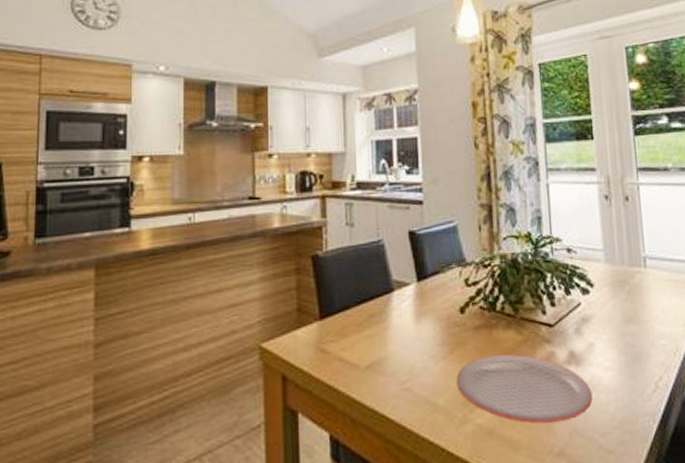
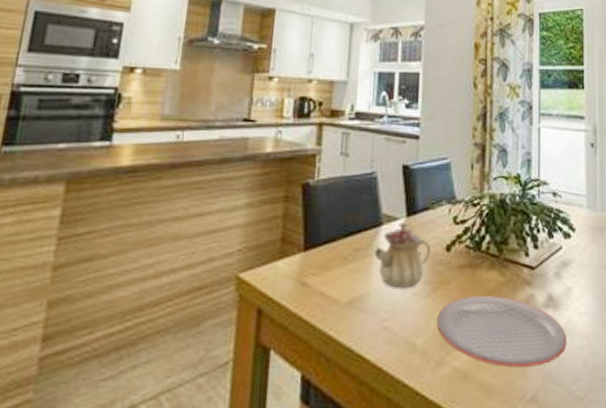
teapot: none [389,287,446,351] -> present [375,222,432,288]

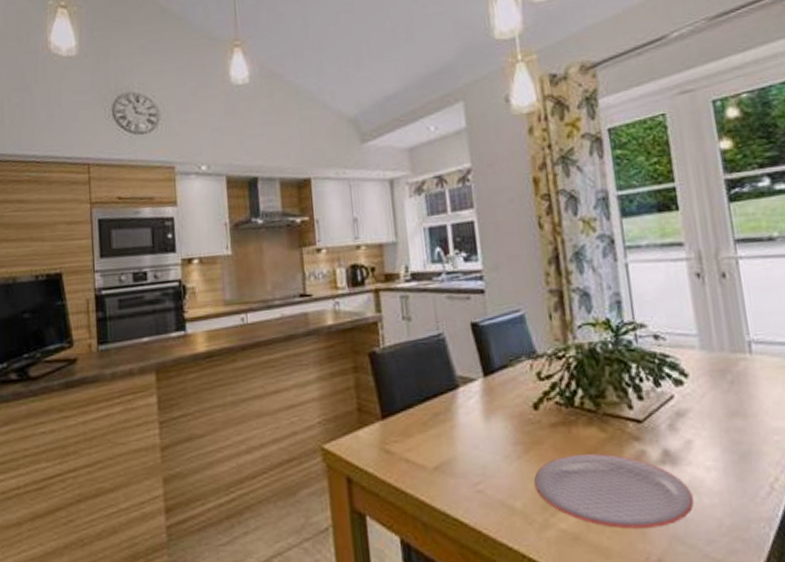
teapot: present [375,222,432,288] -> none [455,383,518,451]

